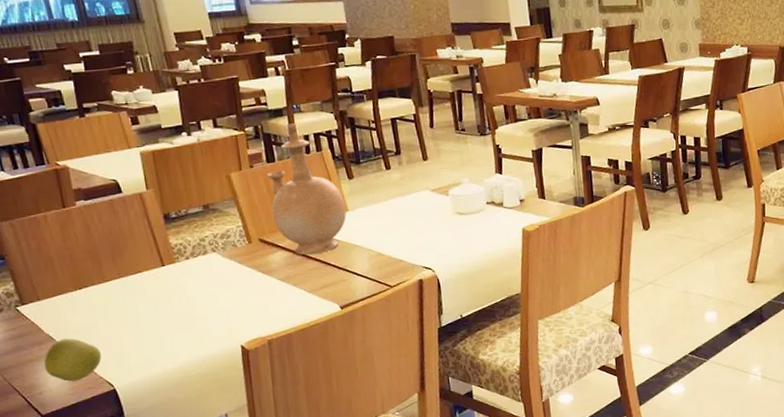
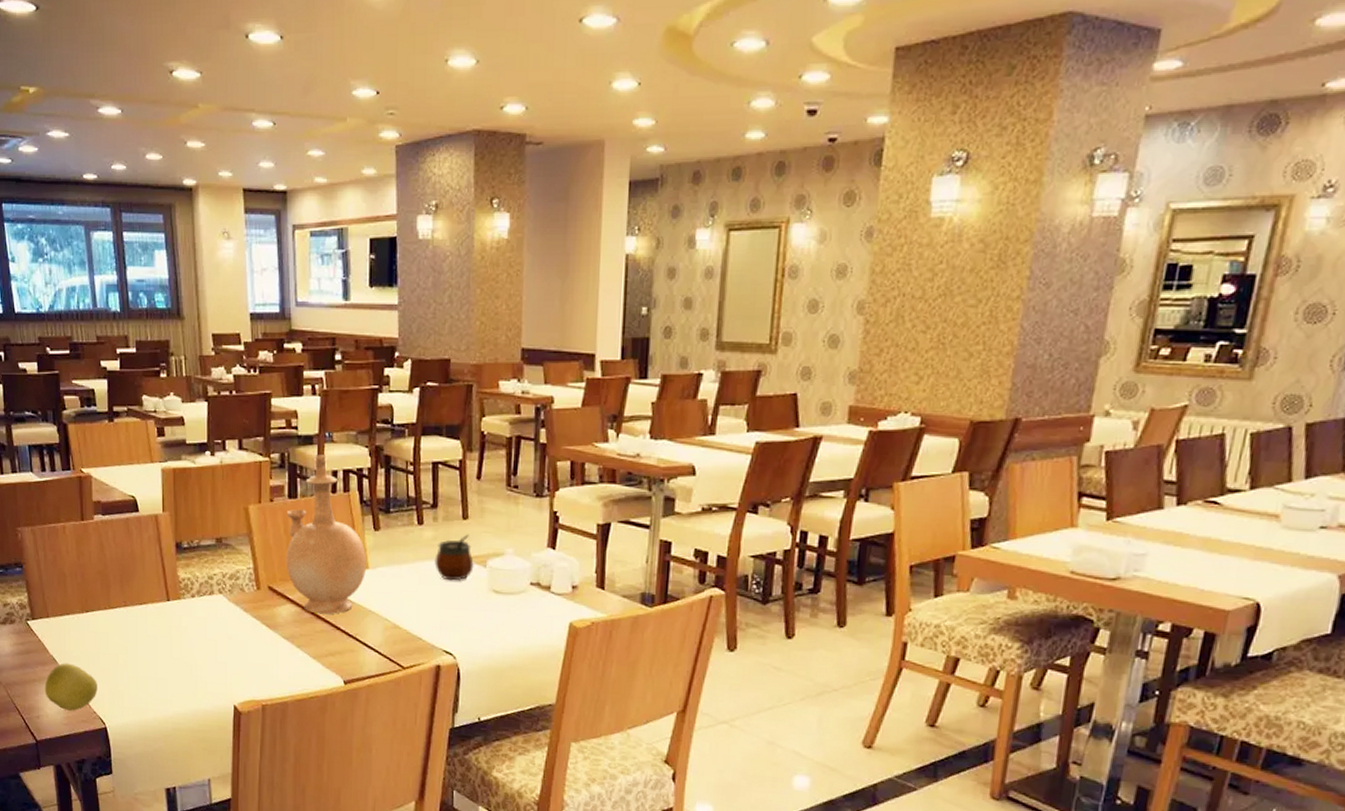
gourd: none [404,172,438,211] -> present [434,534,474,581]

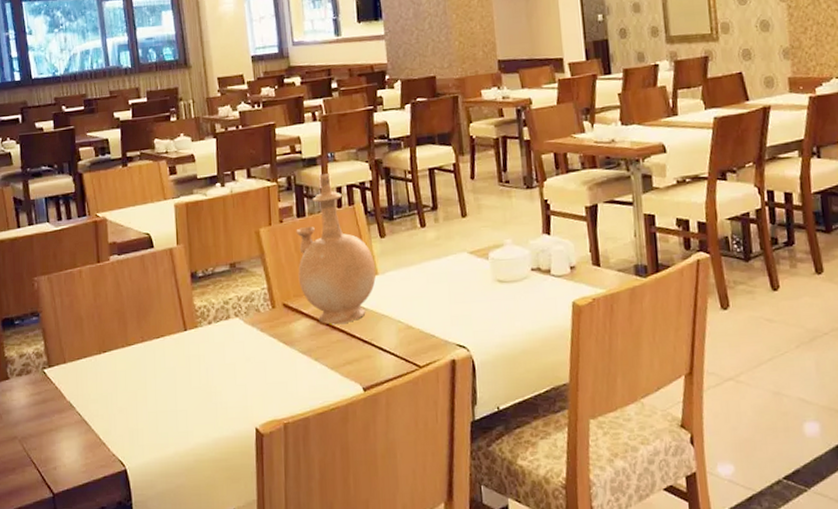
apple: present [44,663,97,711] -> none [61,407,116,457]
gourd: present [434,534,474,581] -> none [439,230,477,277]

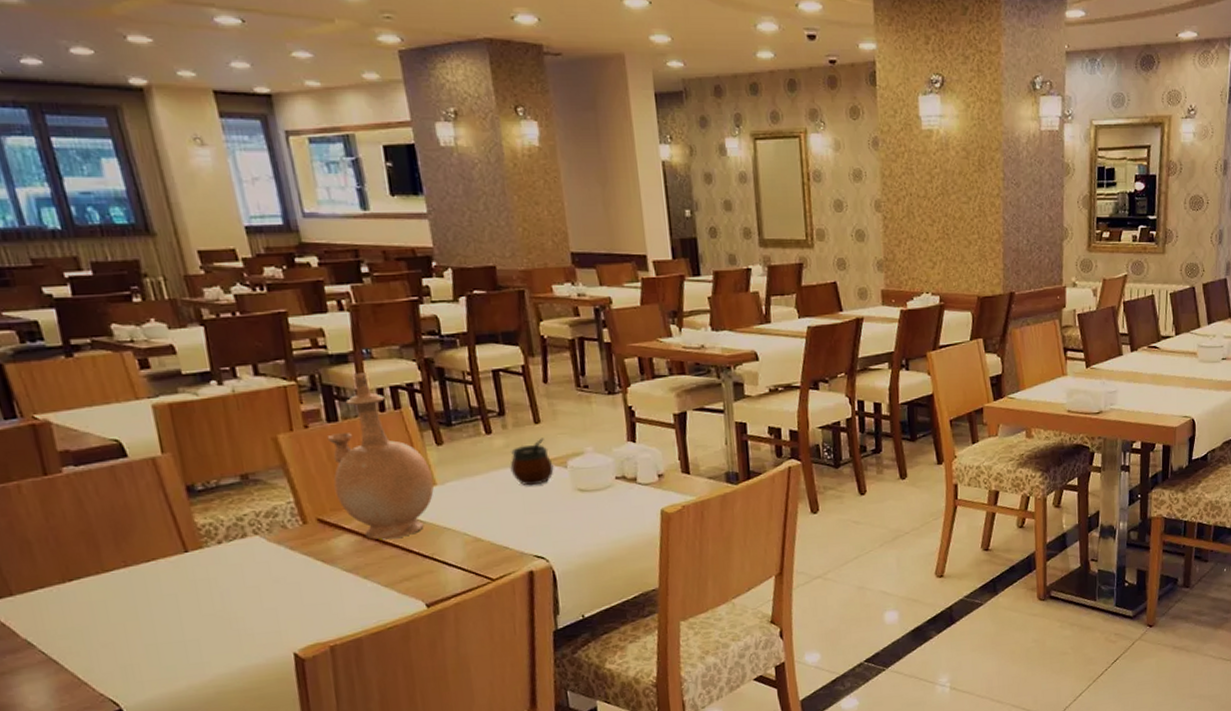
gourd: none [439,230,477,277] -> present [510,437,554,486]

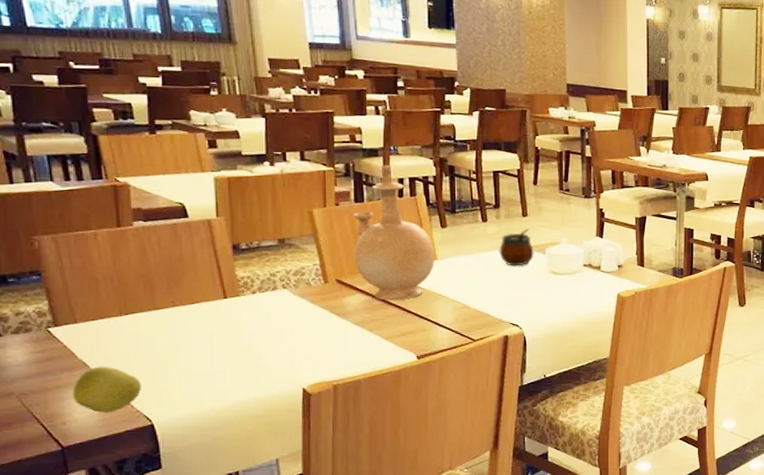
apple: none [20,644,102,700] -> present [72,366,141,413]

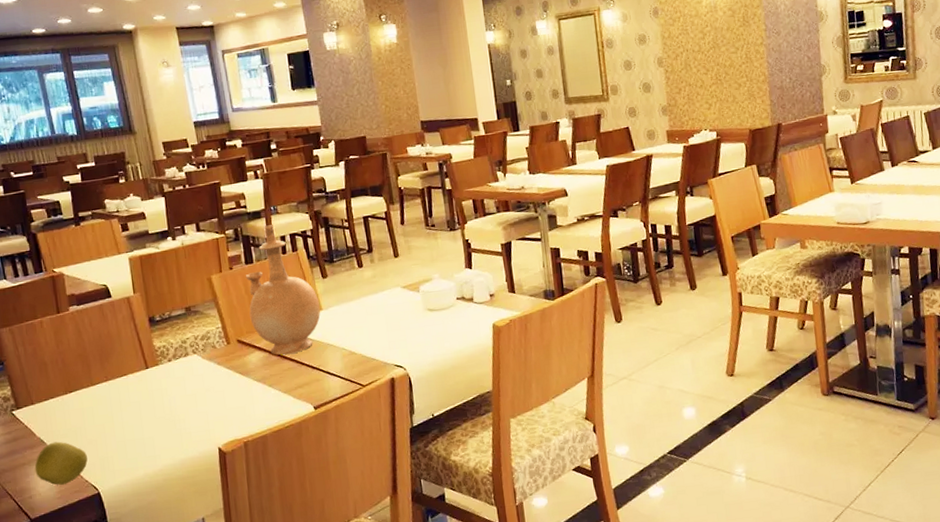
gourd: present [499,228,534,266] -> none [376,268,409,308]

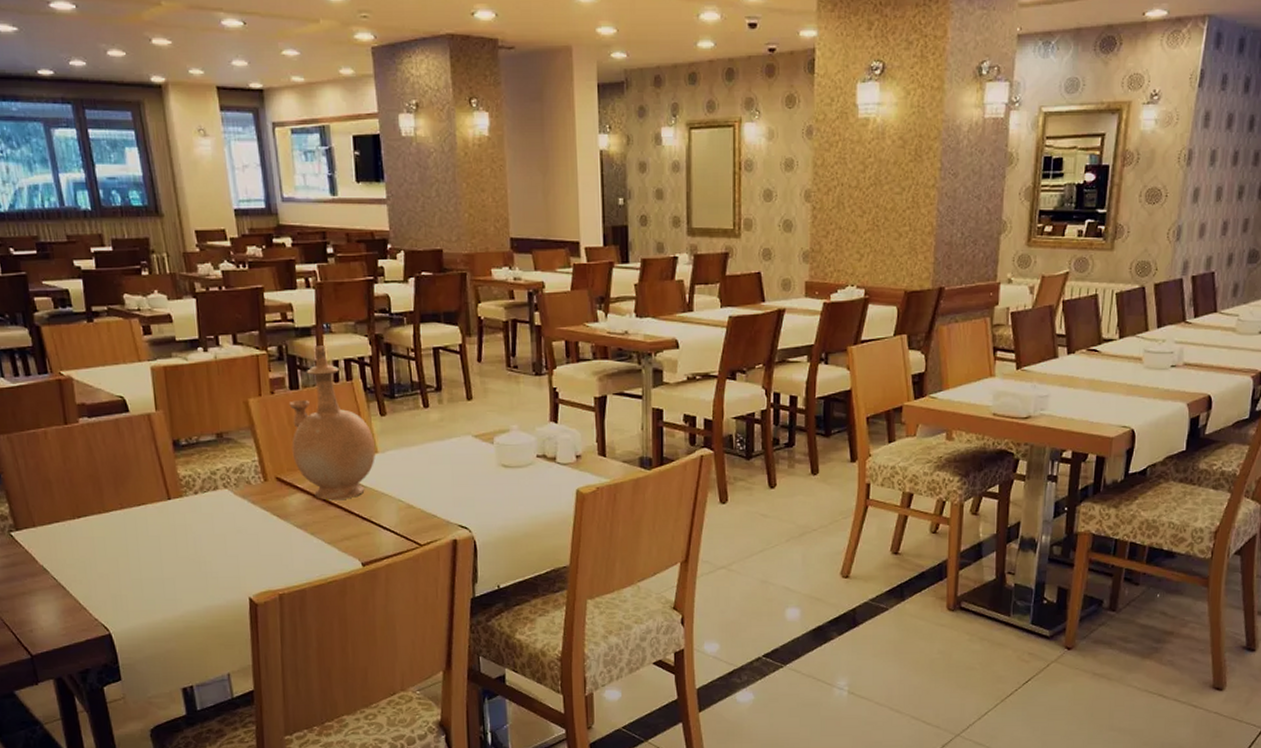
apple: present [34,441,88,485] -> none [36,572,98,621]

